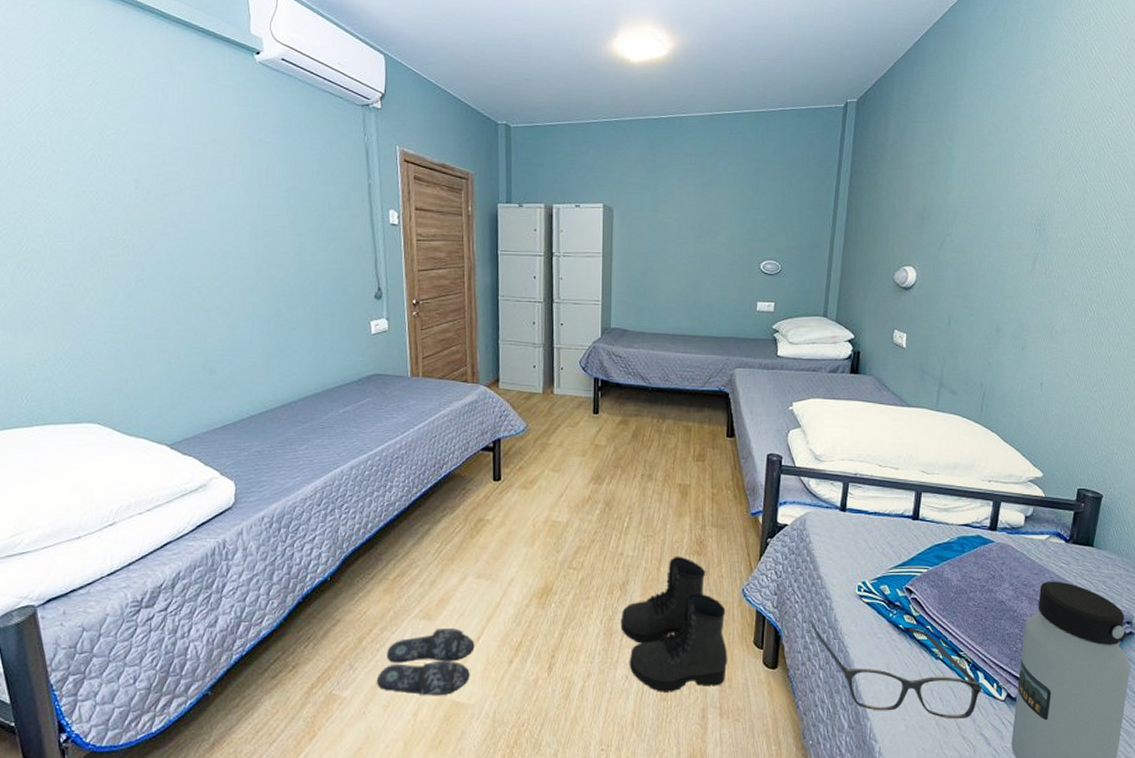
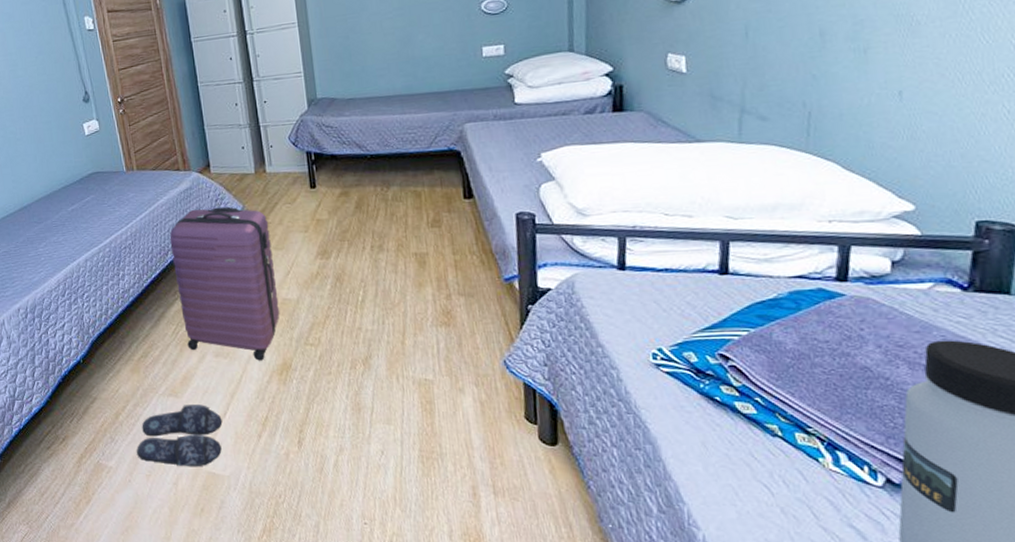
suitcase: none [446,423,549,583] -> present [169,206,280,361]
boot: present [620,556,728,692] -> none [368,328,496,468]
eyeglasses: present [808,618,981,720] -> none [590,390,845,508]

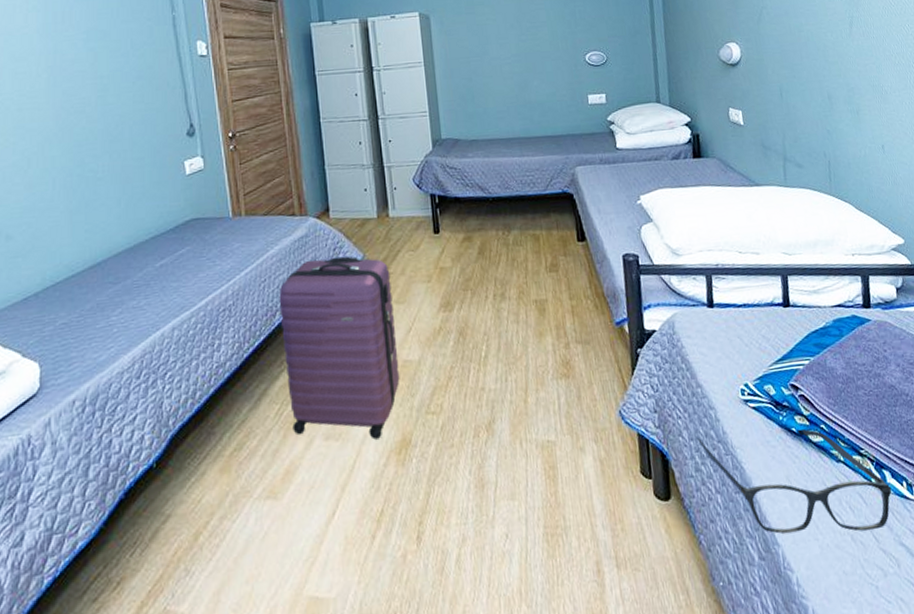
slippers: present [137,405,223,467] -> none [219,505,330,596]
eyeglasses: none [590,390,845,508] -> present [694,429,892,534]

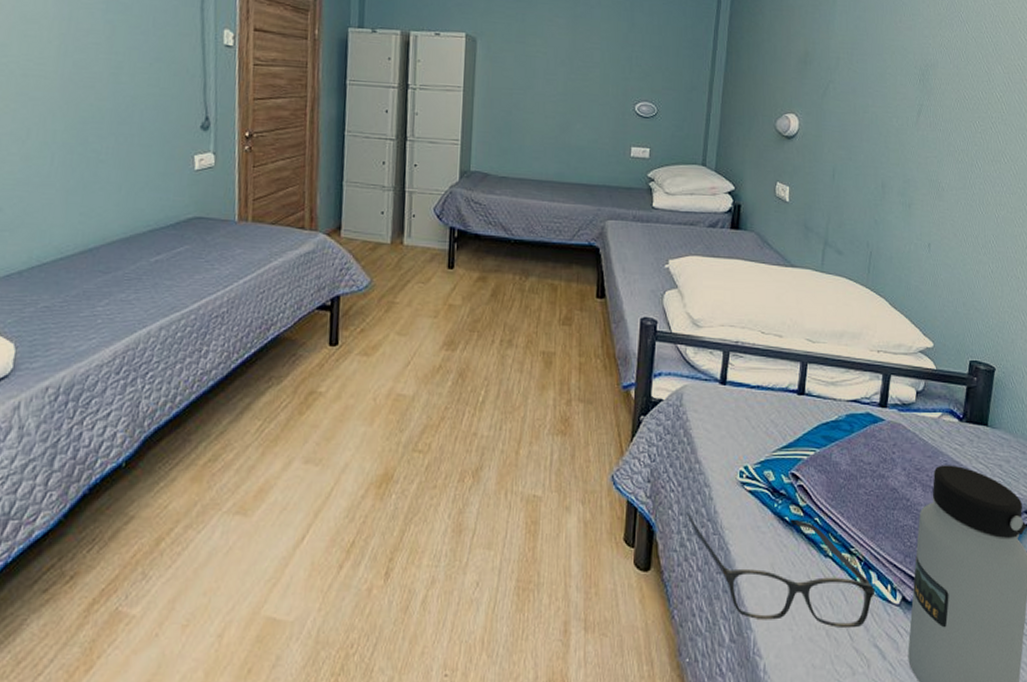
suitcase: present [279,256,400,440] -> none [272,277,396,470]

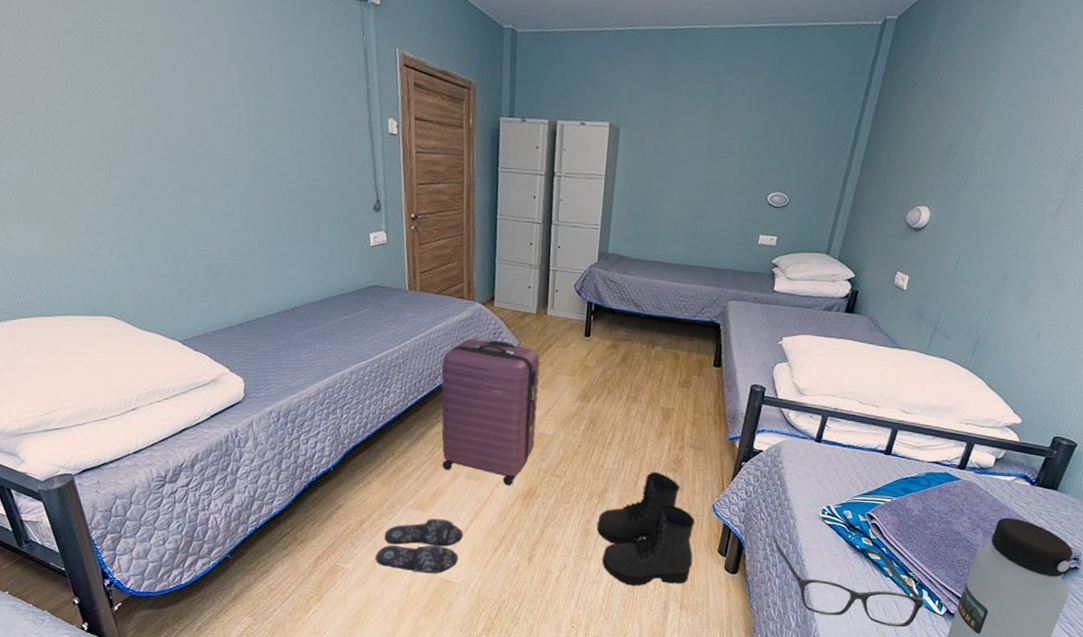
slippers: none [175,526,298,612] -> present [376,518,463,574]
suitcase: none [272,277,396,470] -> present [441,338,540,486]
boot: none [472,436,595,602] -> present [596,471,695,586]

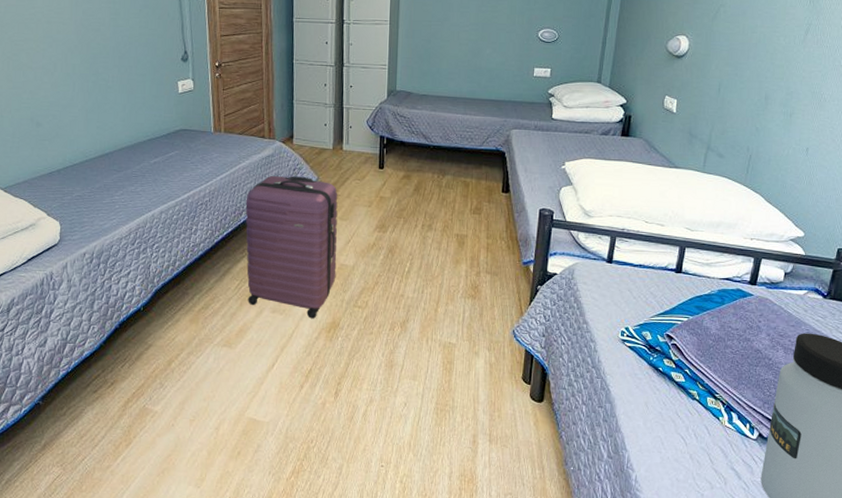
slippers: present [376,518,463,574] -> none [184,355,270,414]
boot: present [596,471,695,586] -> none [400,298,498,419]
eyeglasses: present [771,533,924,628] -> none [573,358,734,455]

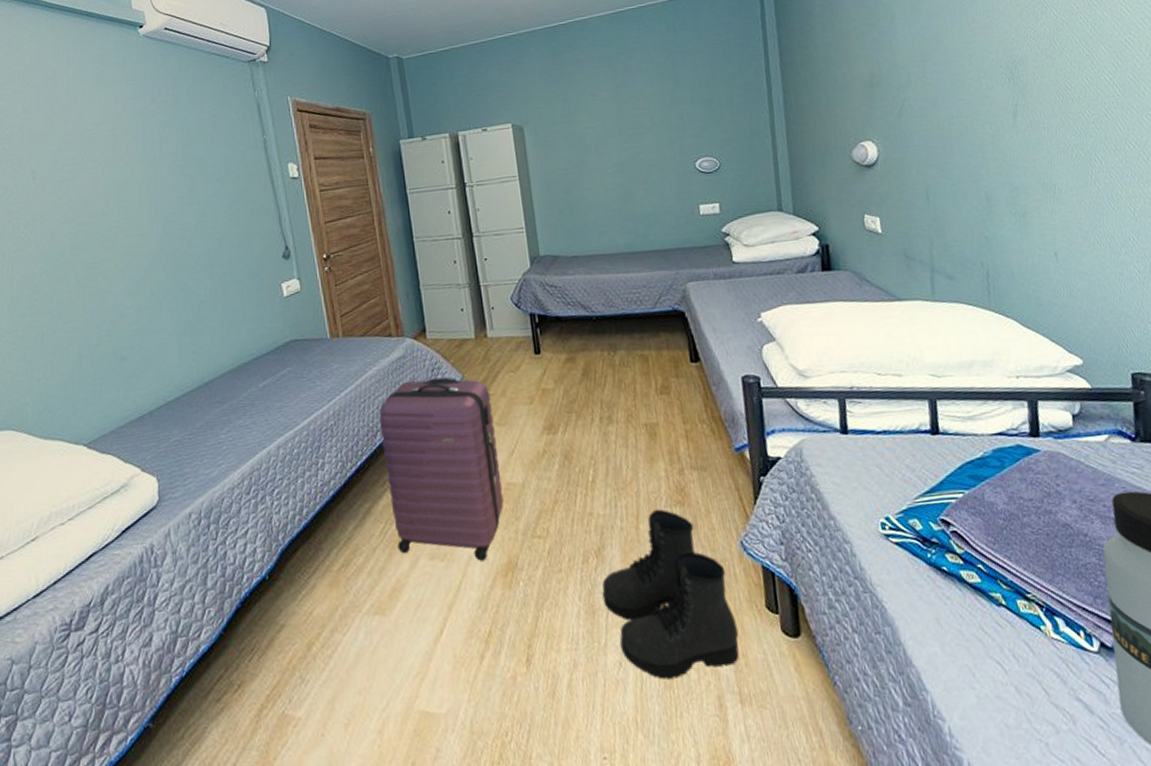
boot: none [400,298,498,419] -> present [602,508,740,680]

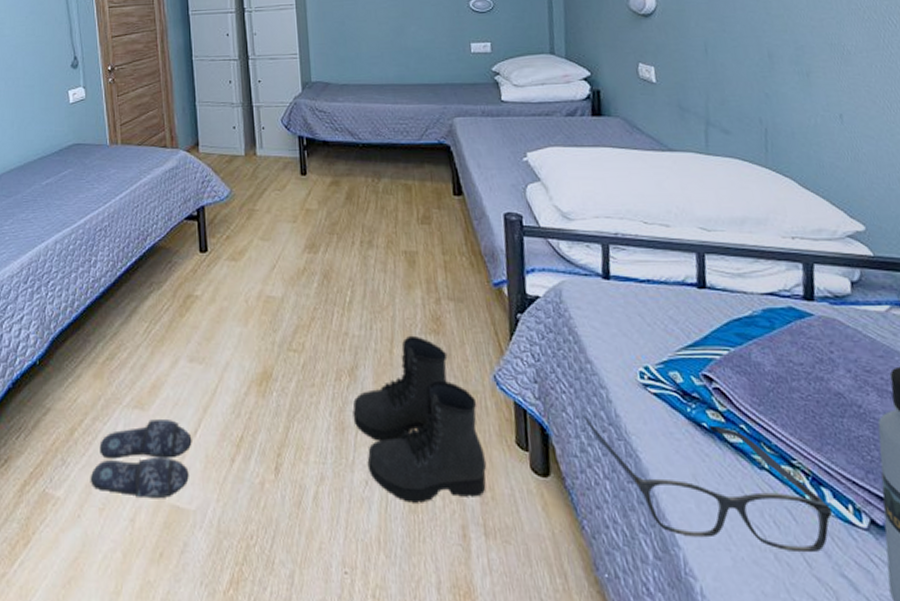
slippers: none [333,622,438,708] -> present [91,420,192,499]
suitcase: present [379,377,504,561] -> none [150,190,263,368]
eyeglasses: none [827,568,1066,683] -> present [580,412,832,553]

